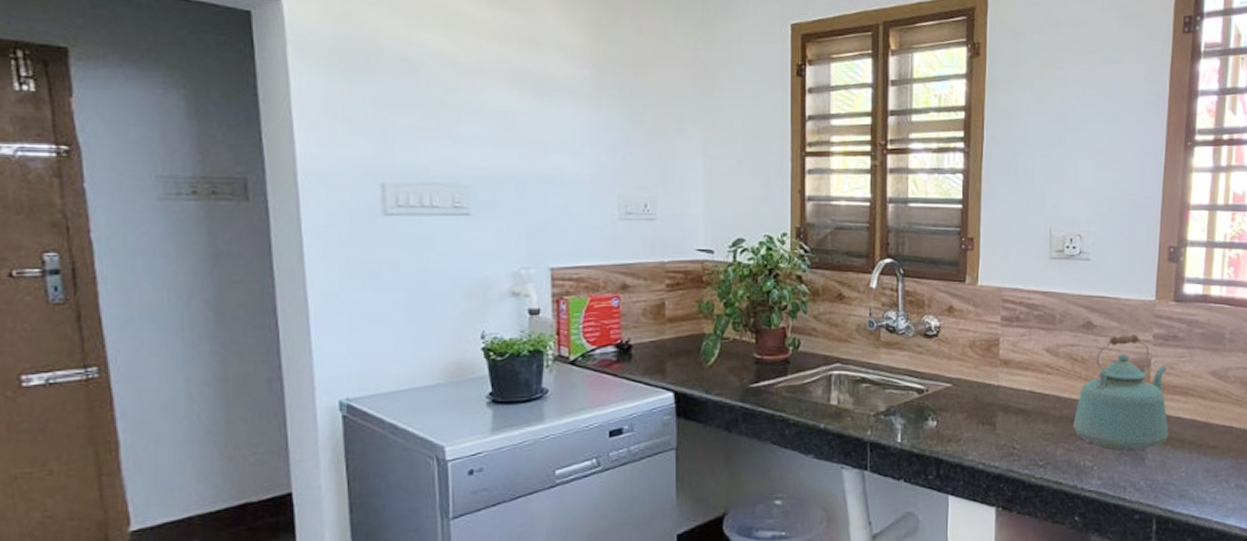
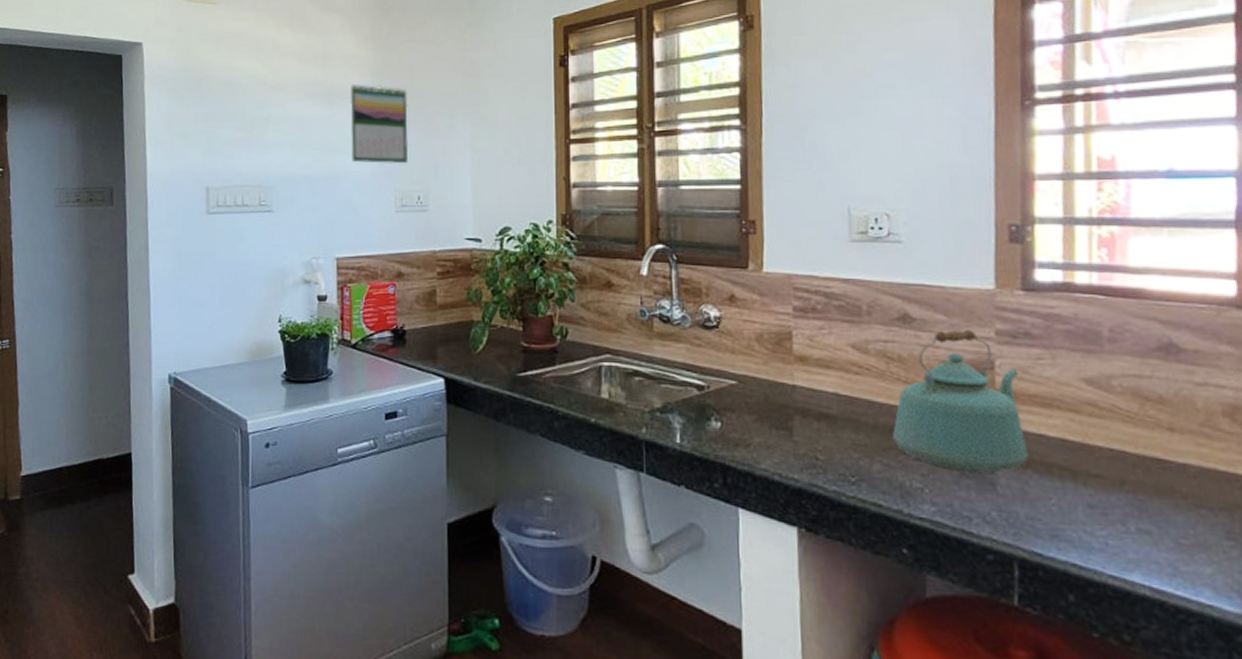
calendar: none [563,74,634,167] -> present [349,83,409,163]

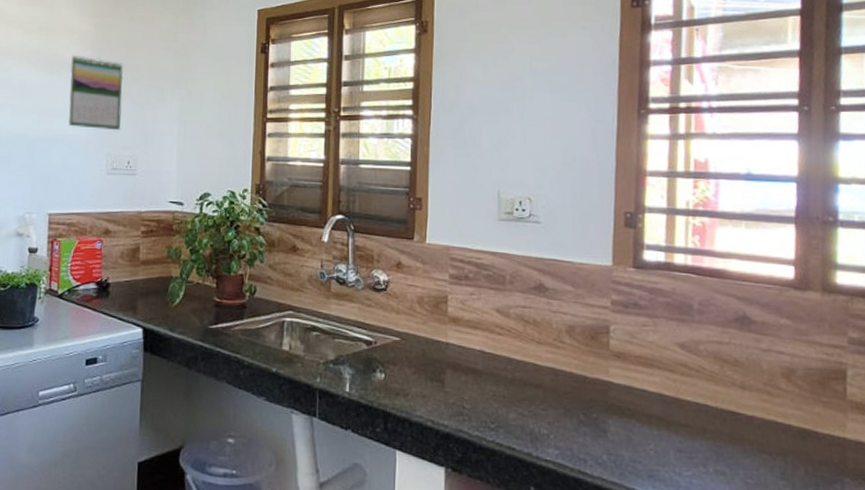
kettle: present [893,330,1029,473] -> none [526,299,633,422]

